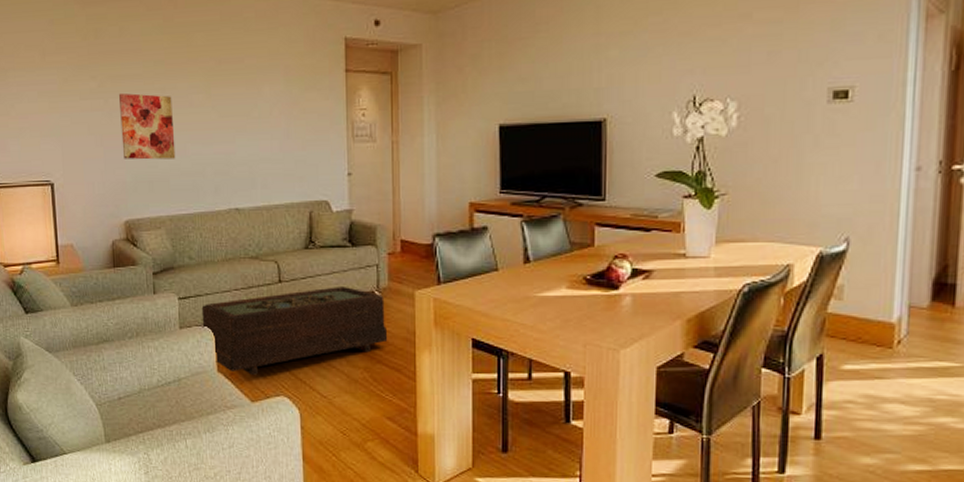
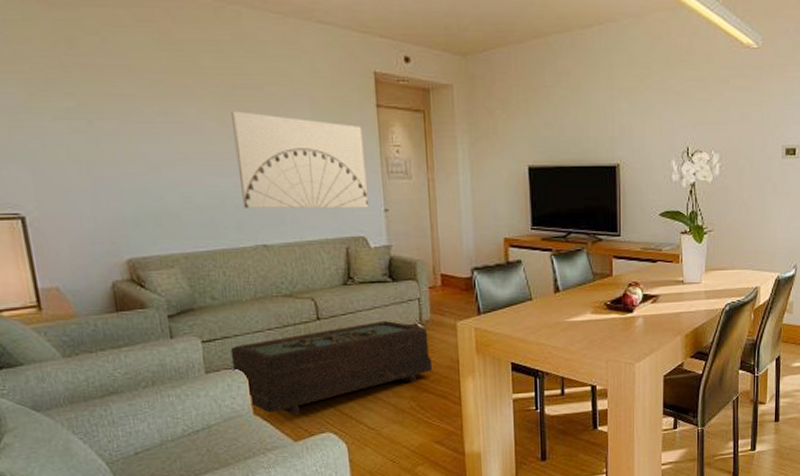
wall art: present [119,92,176,160] -> none [107,114,187,192]
wall art: none [216,84,334,174] -> present [231,111,370,209]

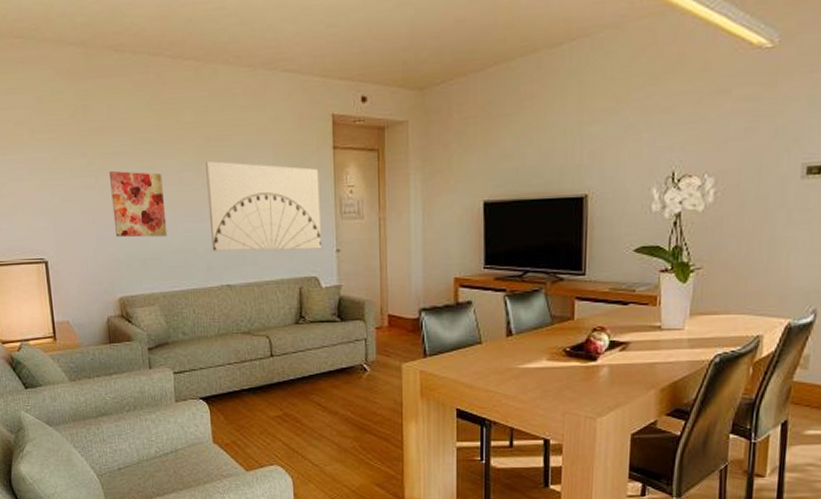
wall art: none [107,114,187,192] -> present [110,170,167,238]
coffee table: present [230,321,433,414] -> none [196,360,376,445]

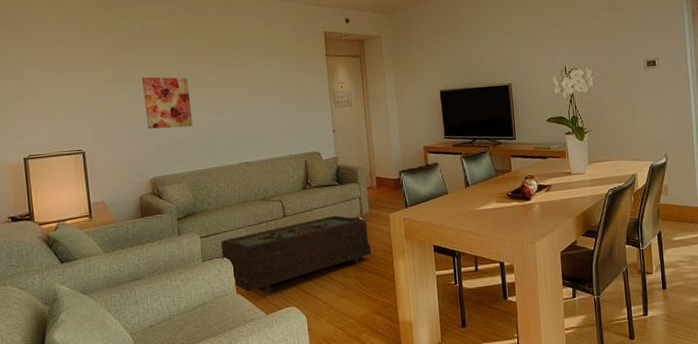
coffee table: none [196,360,376,445] -> present [220,215,372,293]
wall art: present [206,161,323,251] -> none [225,67,322,136]

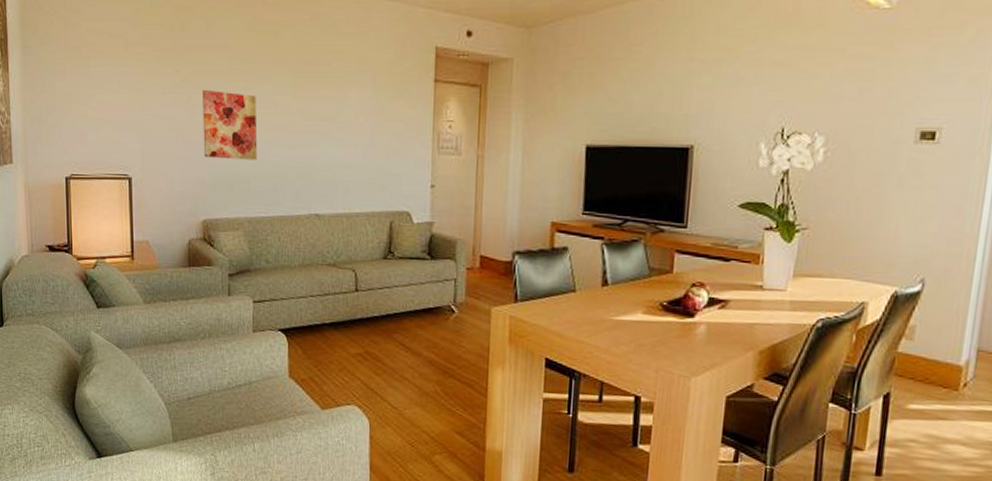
coffee table: present [220,215,372,293] -> none [276,299,462,383]

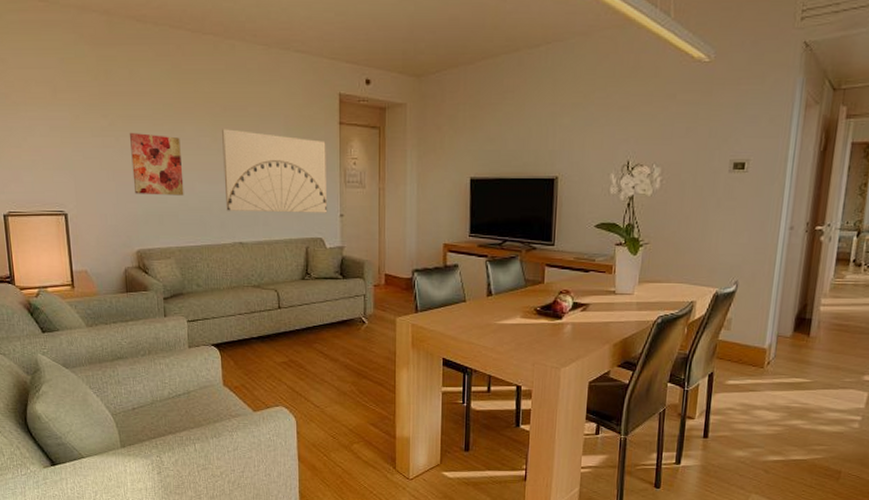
wall art: none [302,86,418,183] -> present [222,129,328,213]

